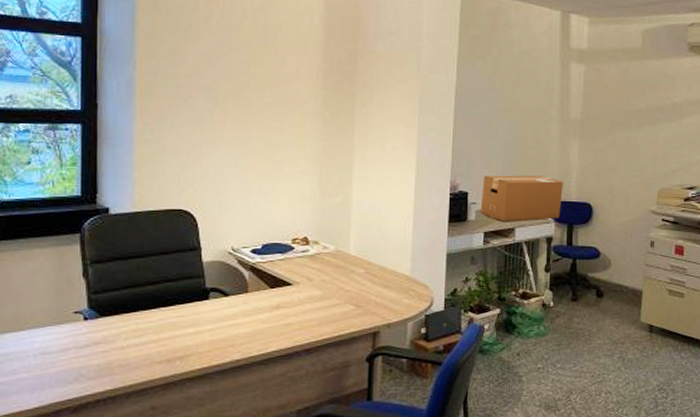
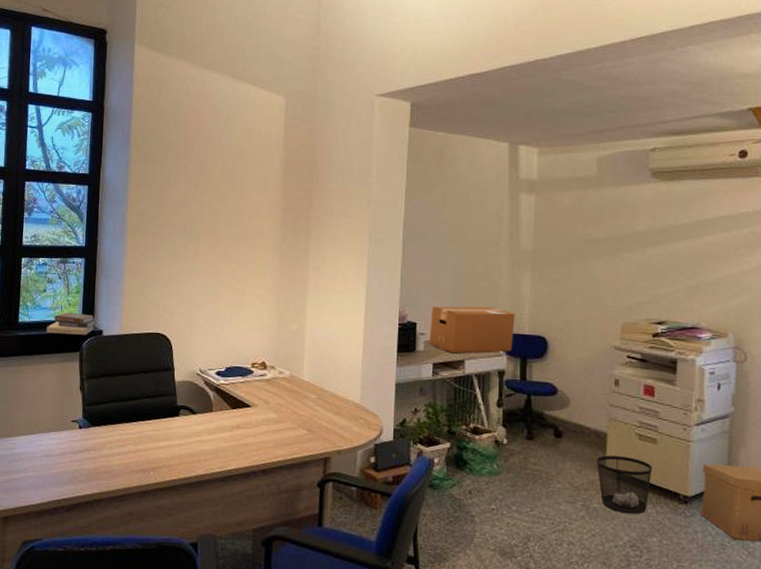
books: none [34,188,100,214] -> present [47,312,96,335]
waste bin: none [632,311,679,362] -> present [596,455,652,514]

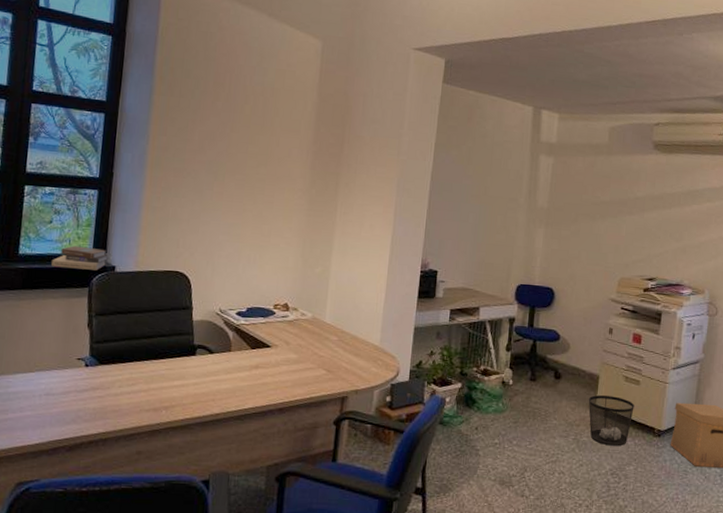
box: present [429,306,515,354] -> none [448,256,528,301]

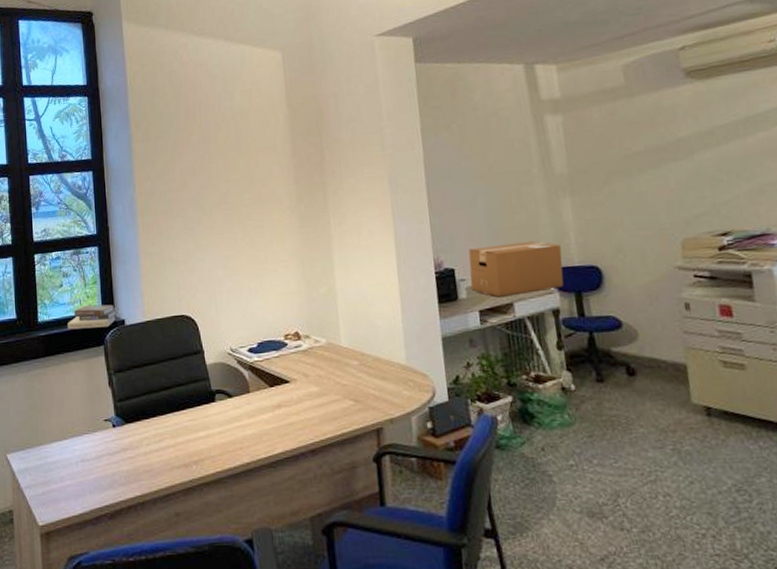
box: none [448,256,528,301] -> present [468,241,564,297]
waste bin: present [588,395,634,446] -> none [679,388,748,454]

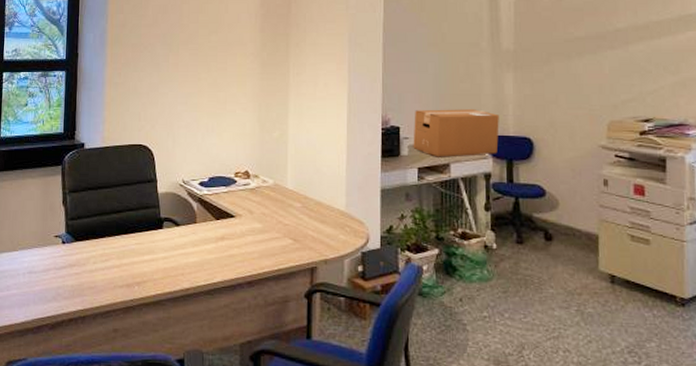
books: present [68,304,117,330] -> none [29,126,77,148]

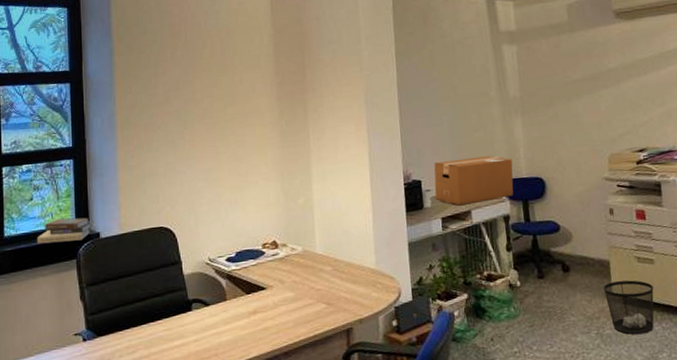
books: none [29,126,77,148] -> present [37,217,91,244]
waste bin: none [588,258,647,319] -> present [603,280,654,335]

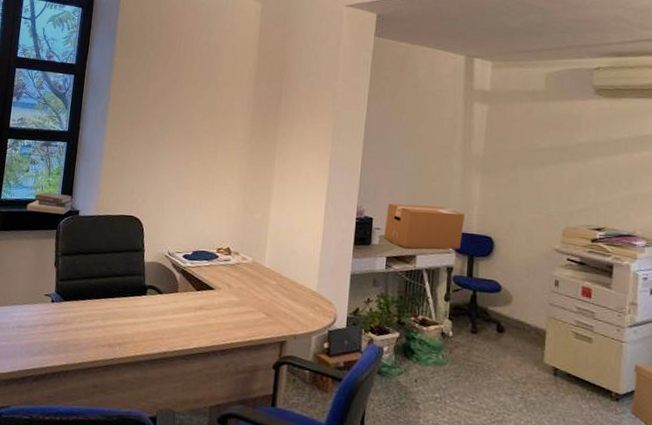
waste bin: present [603,280,654,335] -> none [535,351,587,409]

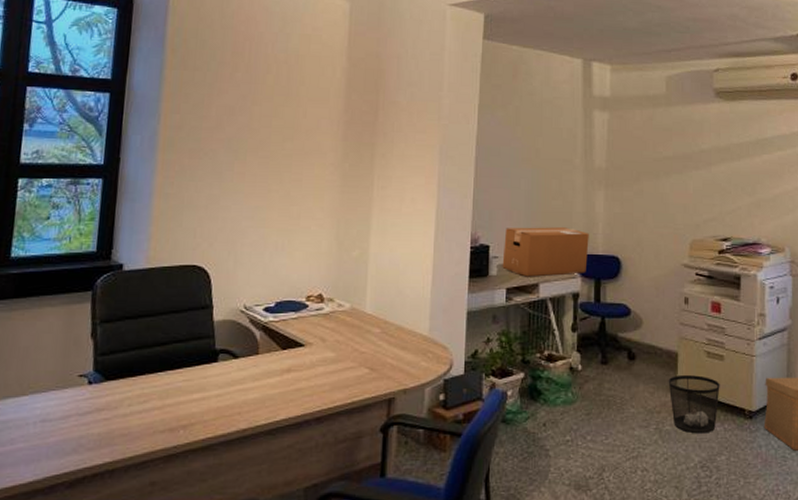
books: present [27,192,73,214] -> none [49,243,115,270]
waste bin: none [535,351,587,409] -> present [668,375,720,434]

